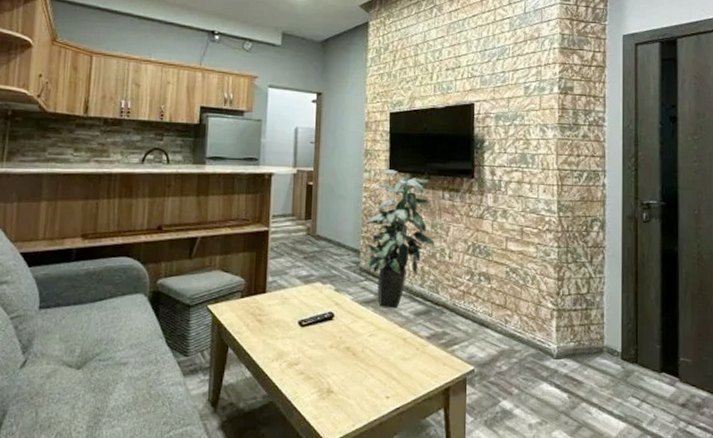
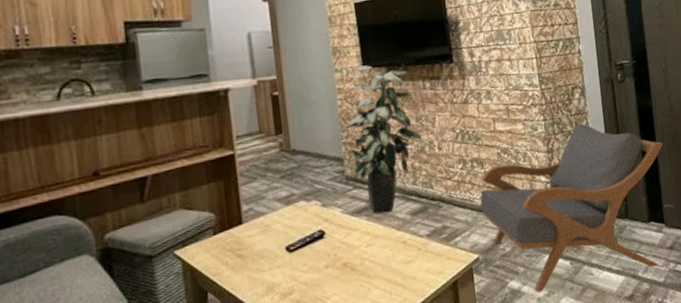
armchair: none [482,257,687,422] -> present [480,123,663,293]

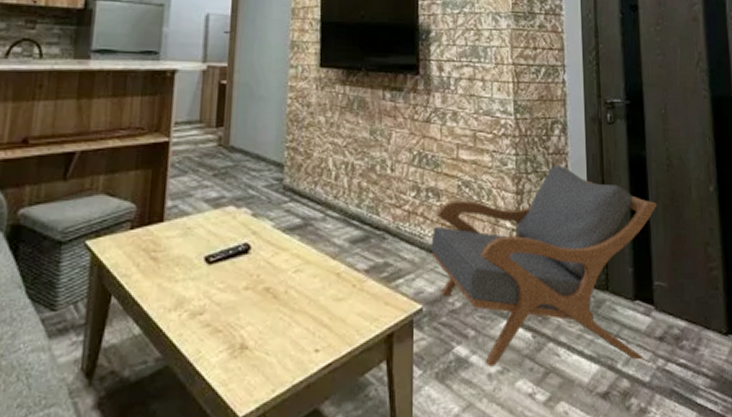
indoor plant: present [345,65,422,214] -> none [289,64,374,236]

